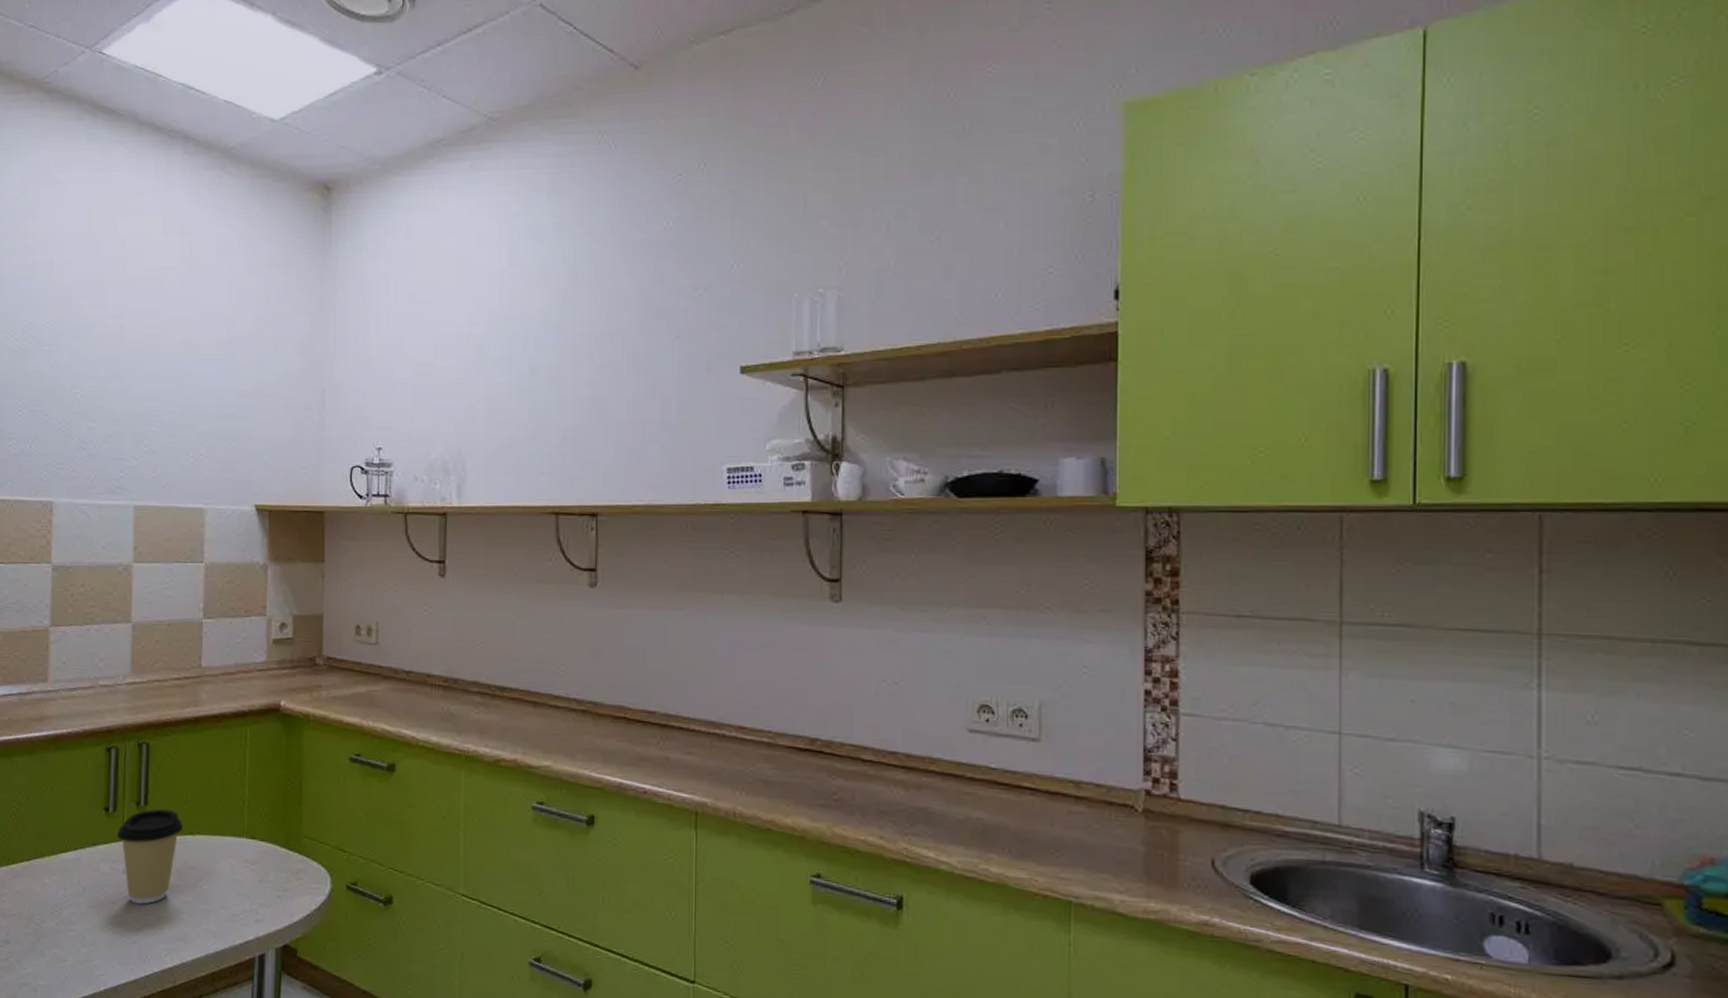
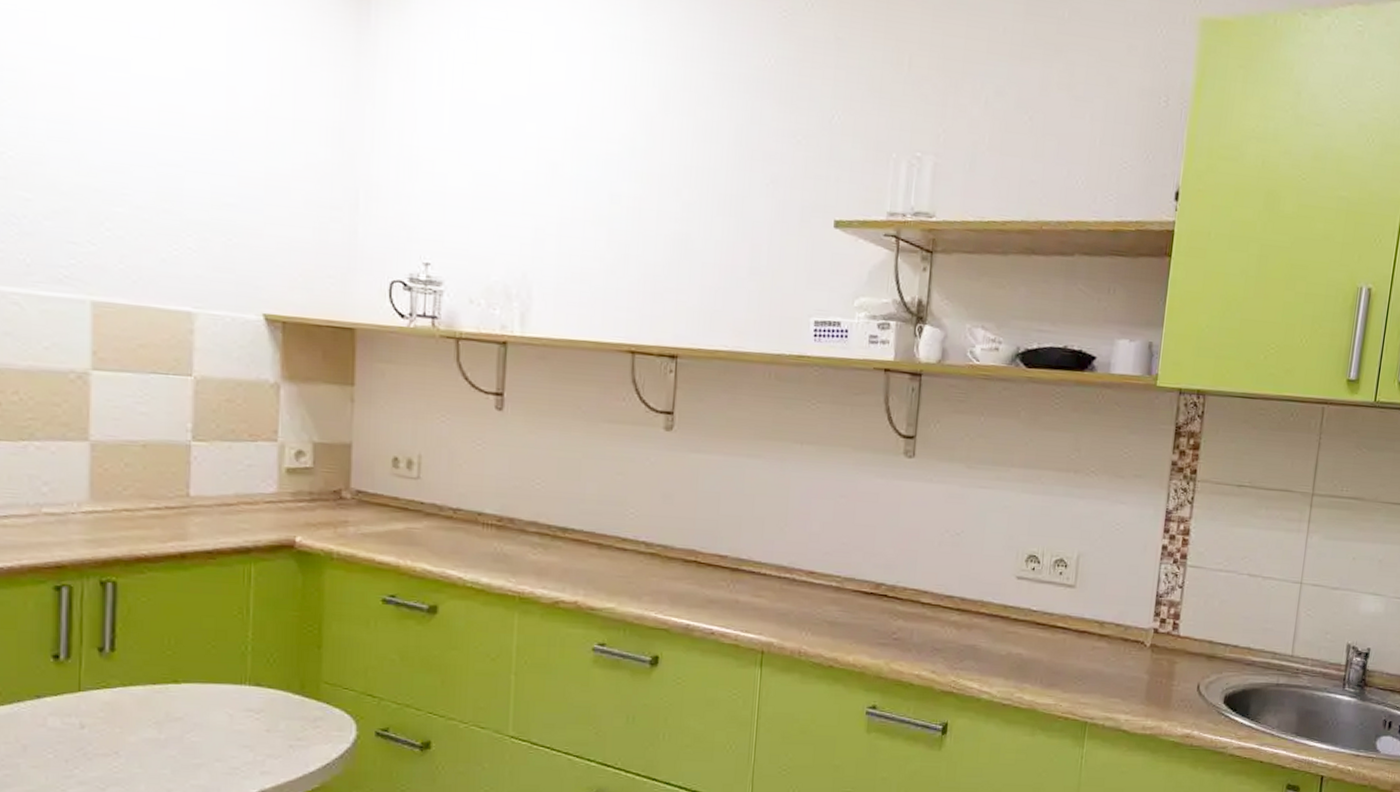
coffee cup: present [116,809,184,905] -> none [70,655,165,762]

